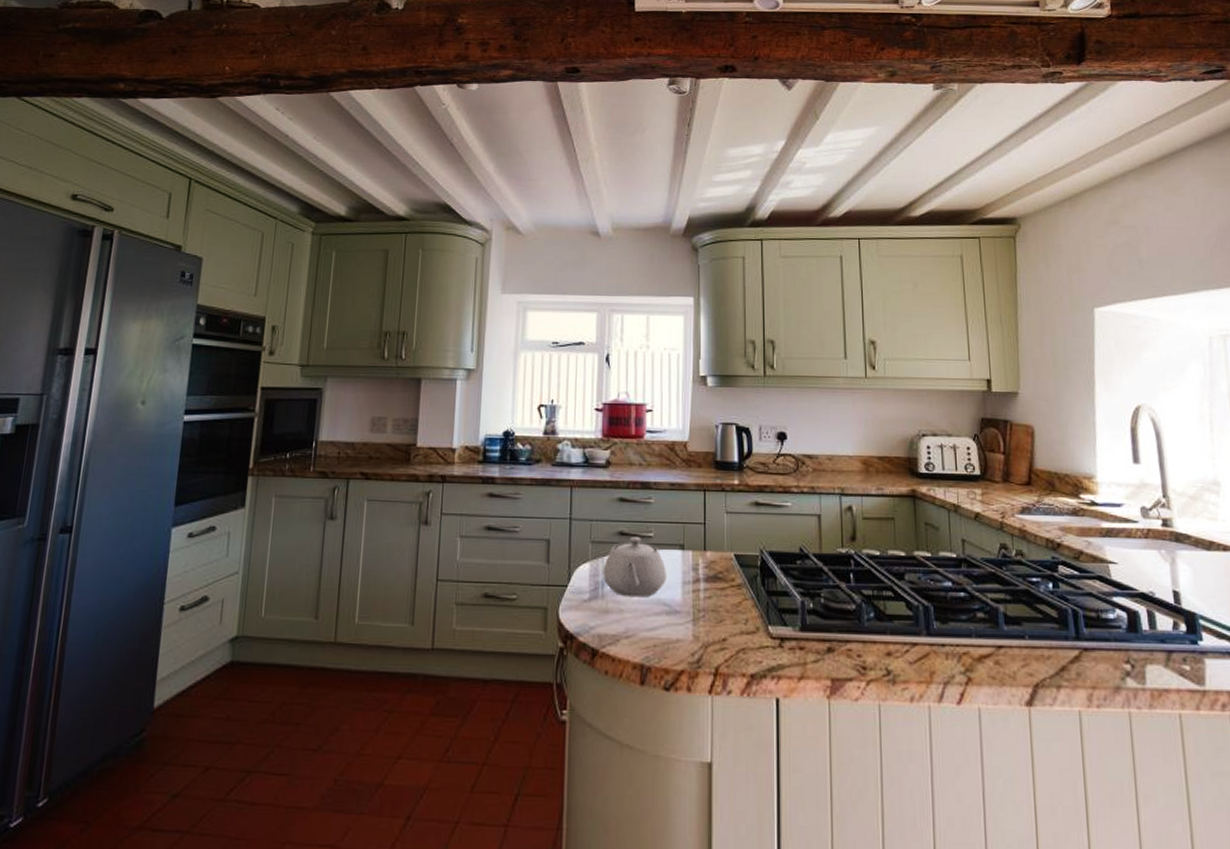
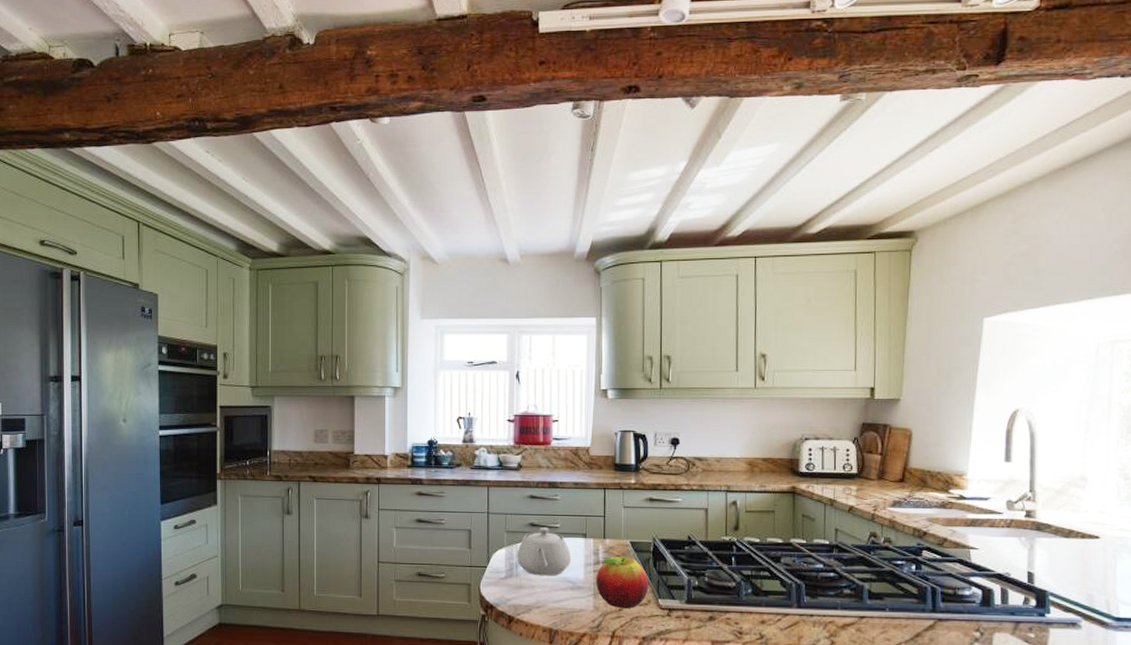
fruit: none [695,573,757,638] -> present [596,556,649,608]

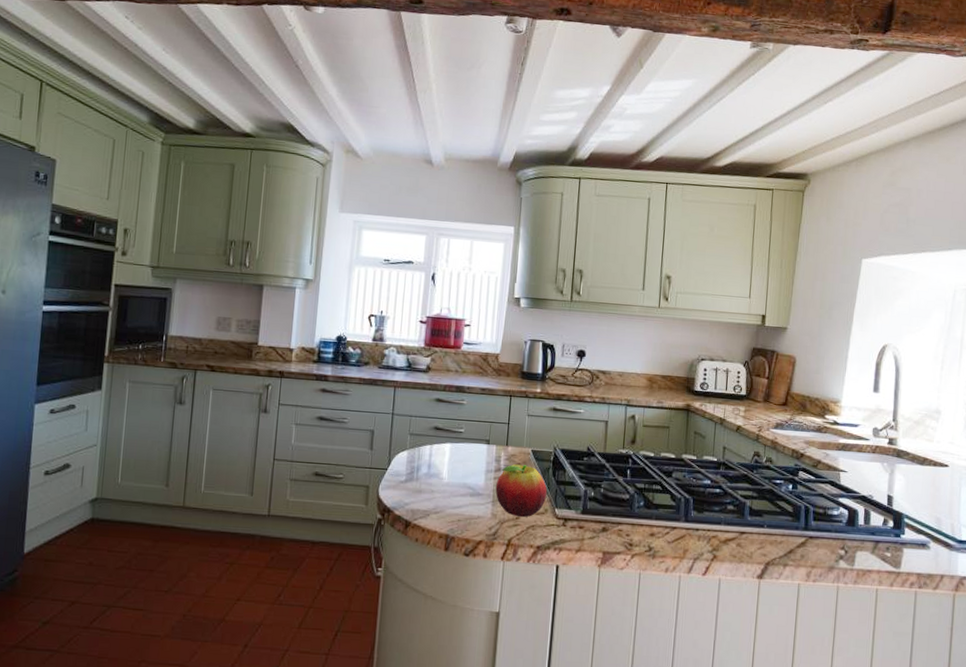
teapot: present [517,527,572,576] -> none [418,432,474,482]

